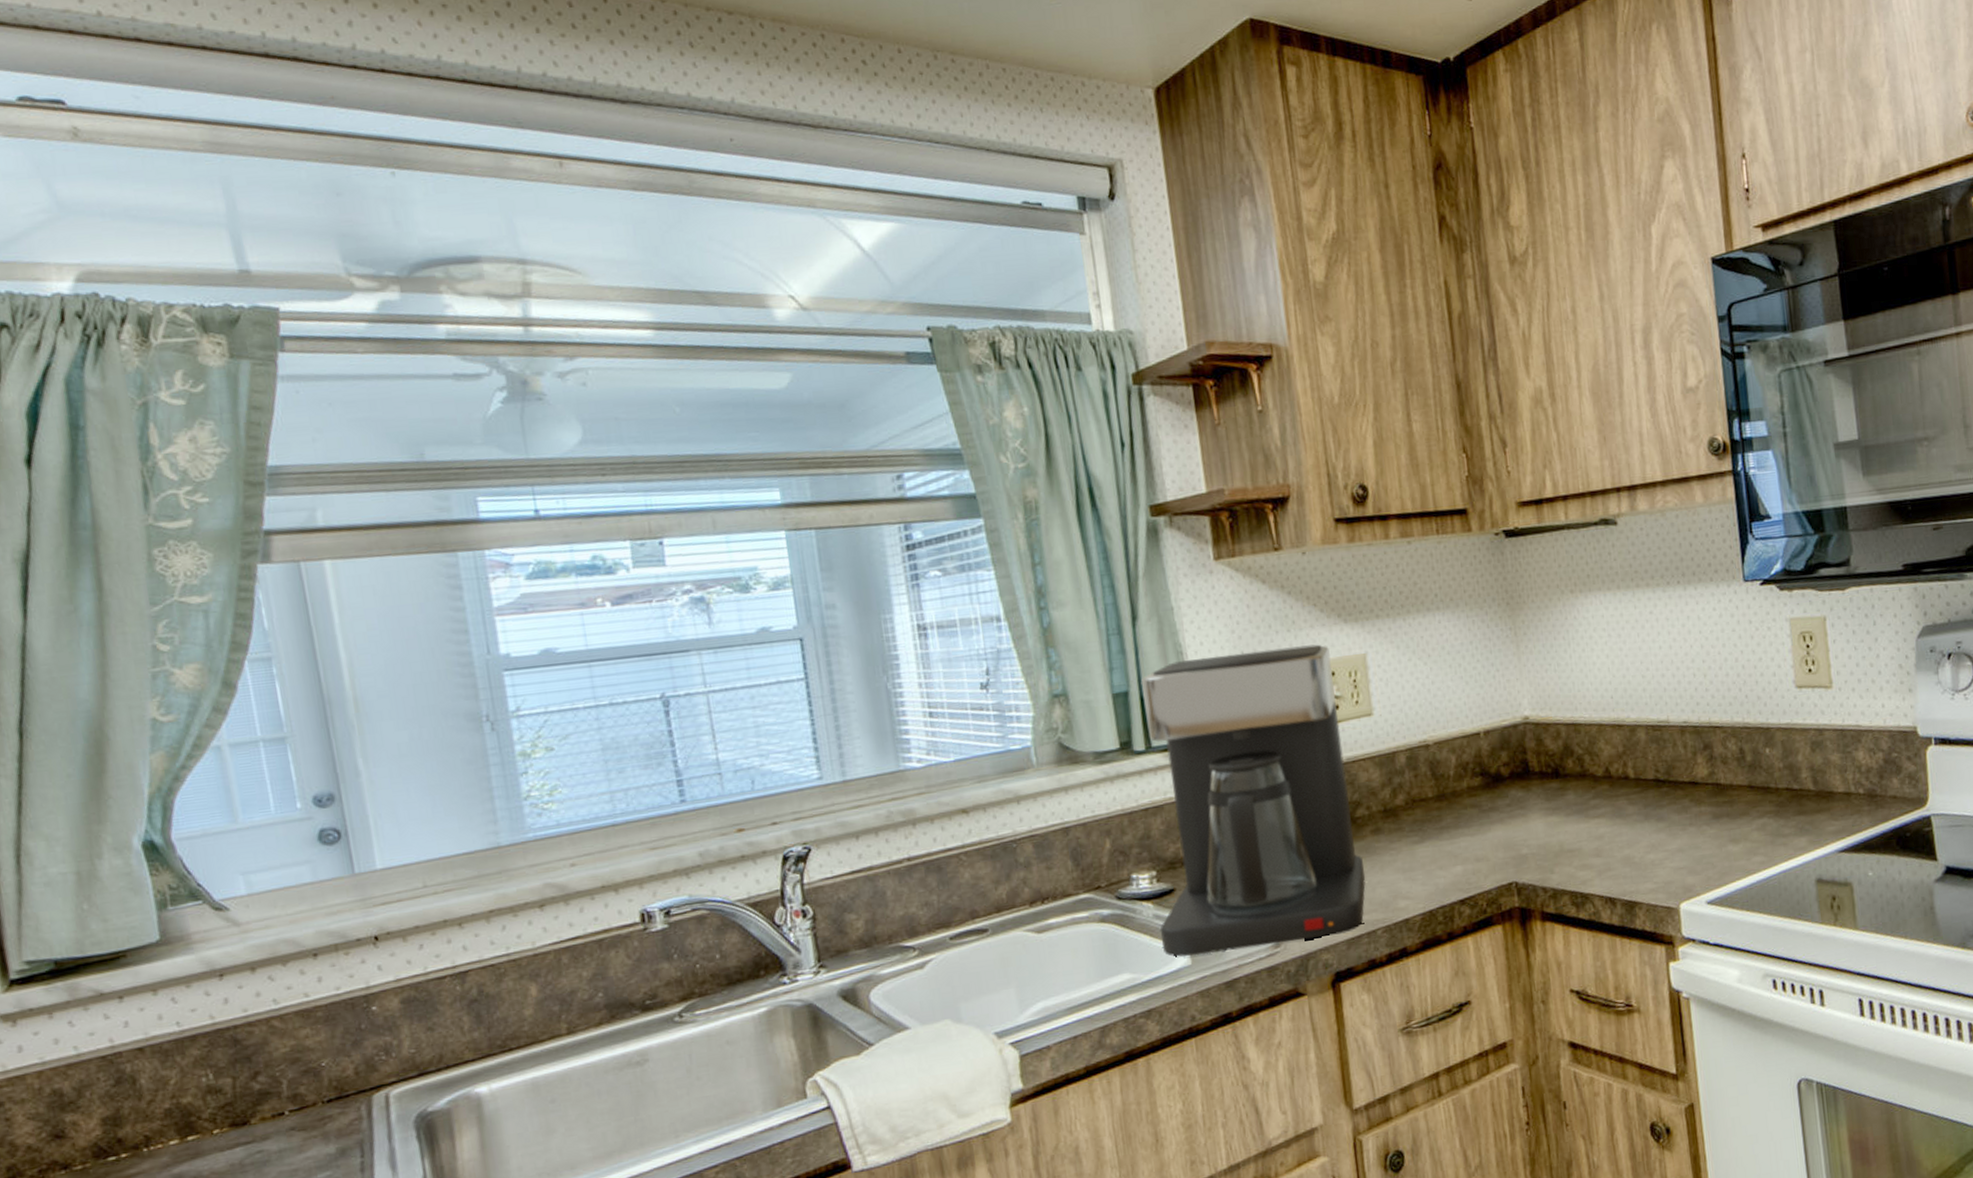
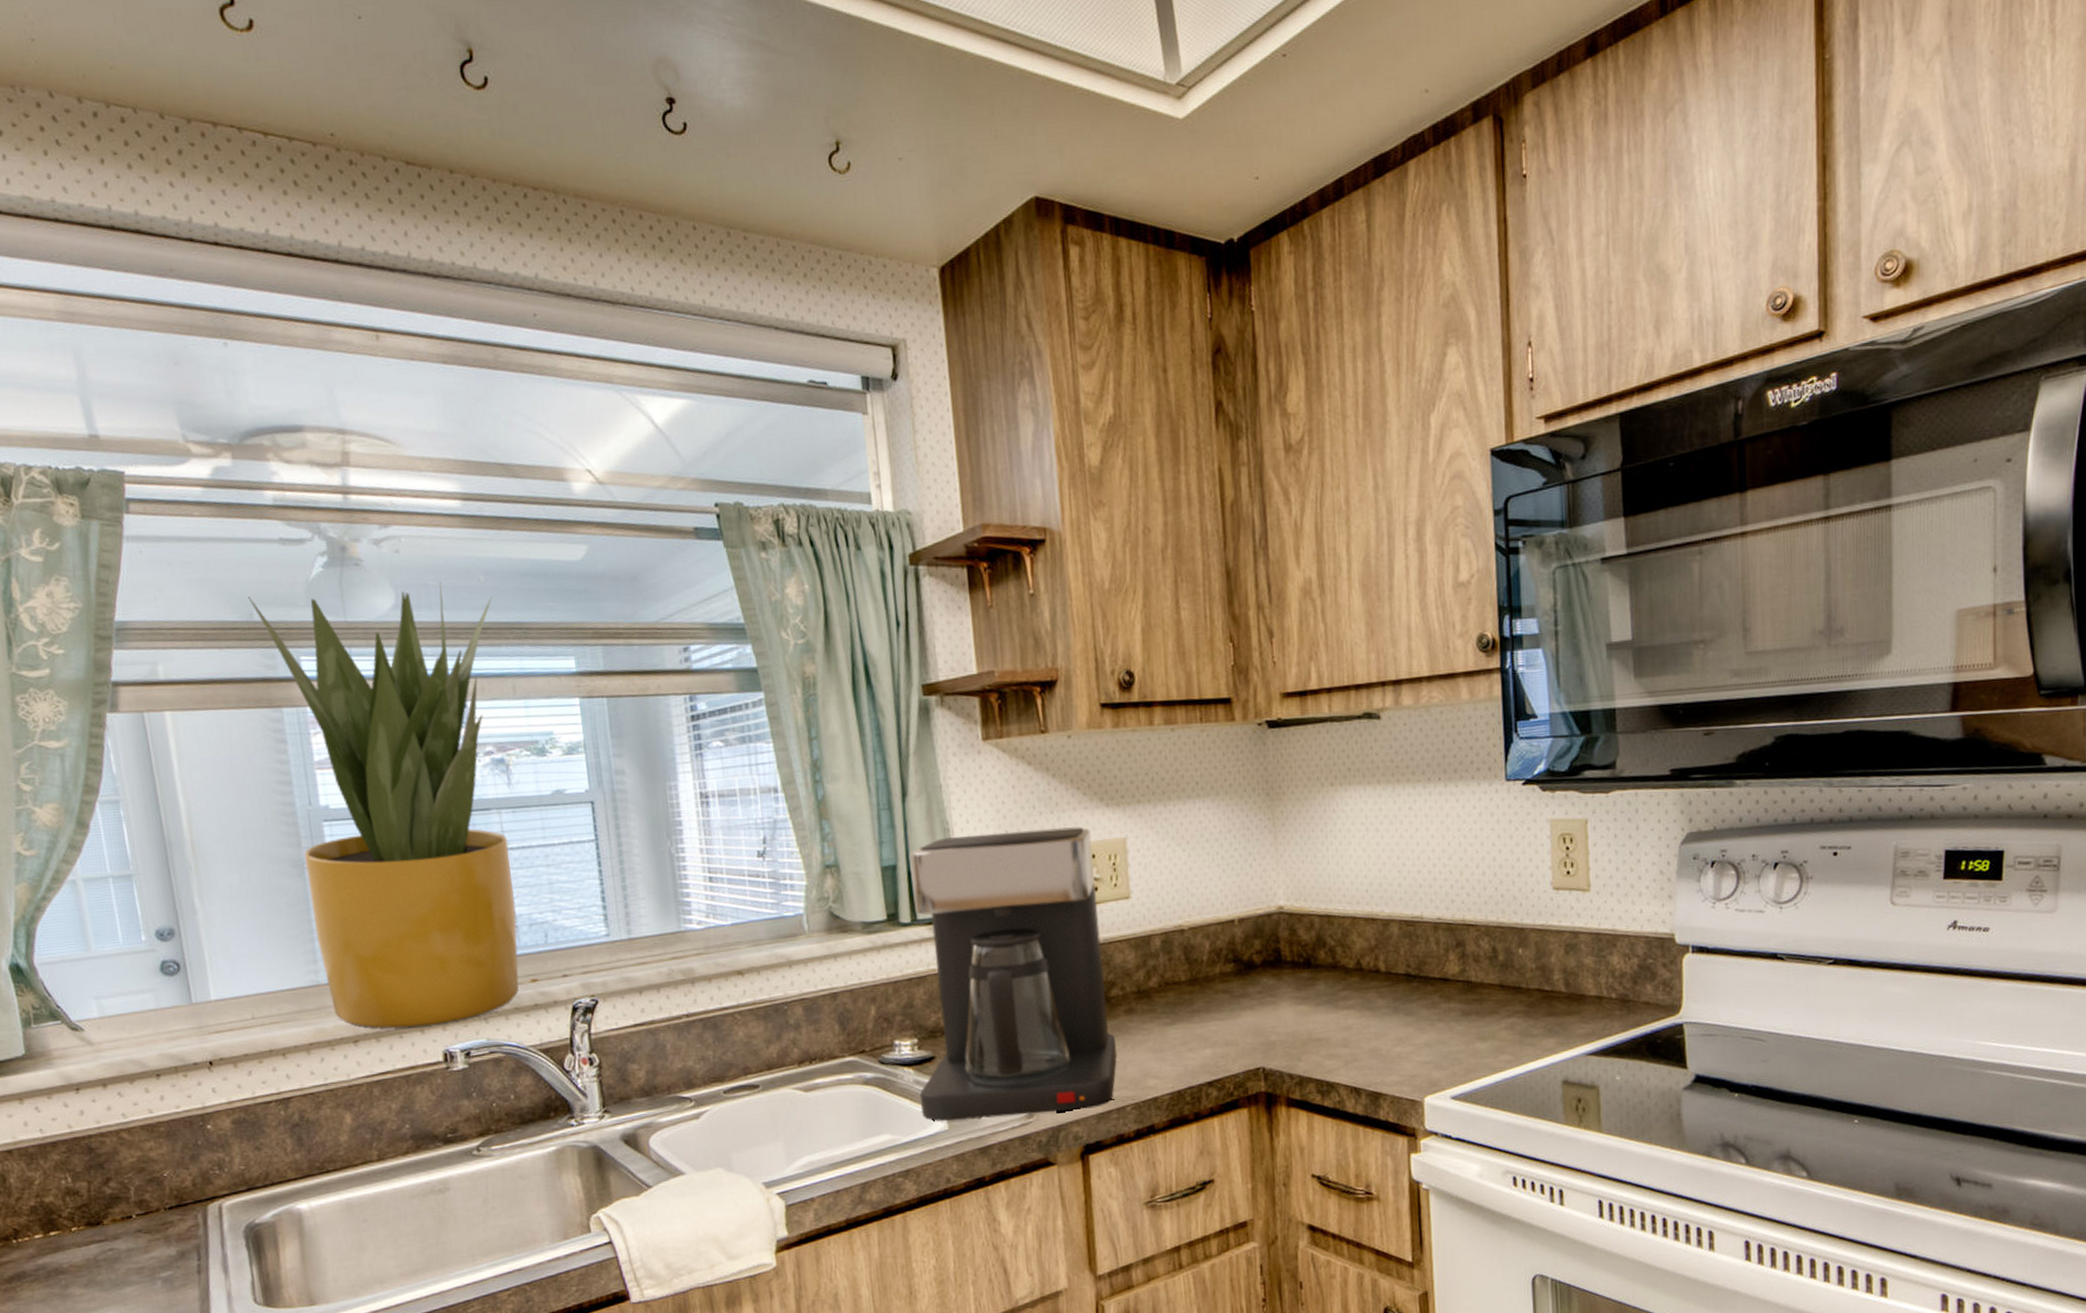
planter: none [418,415,724,890] -> present [248,582,519,1028]

